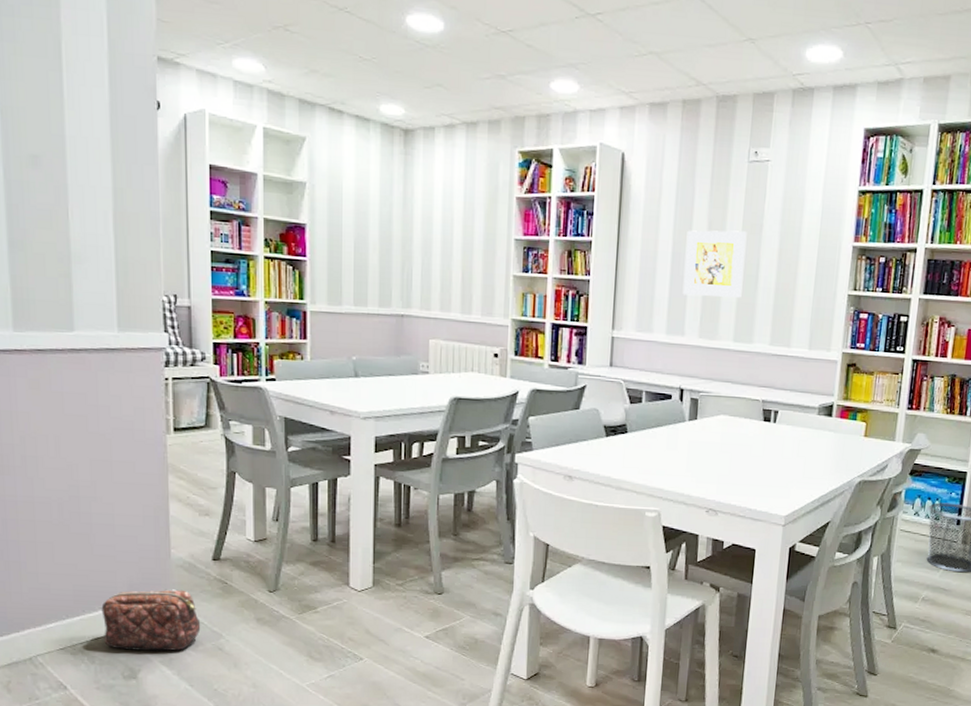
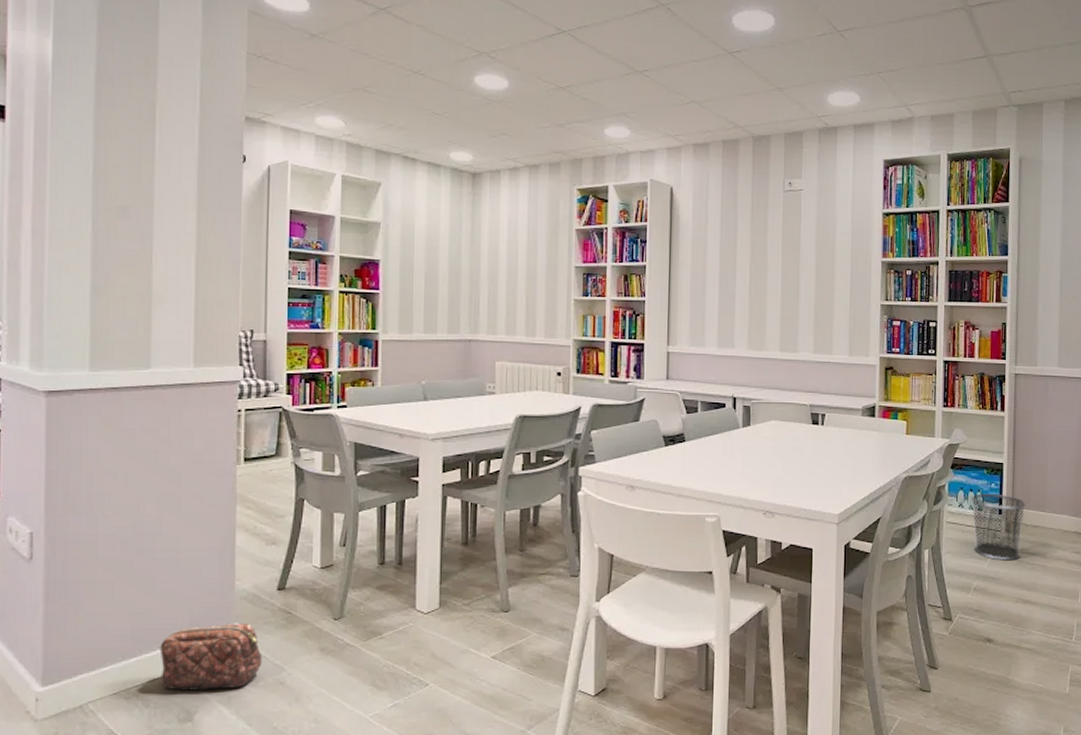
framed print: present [682,230,747,298] -> none [731,251,786,312]

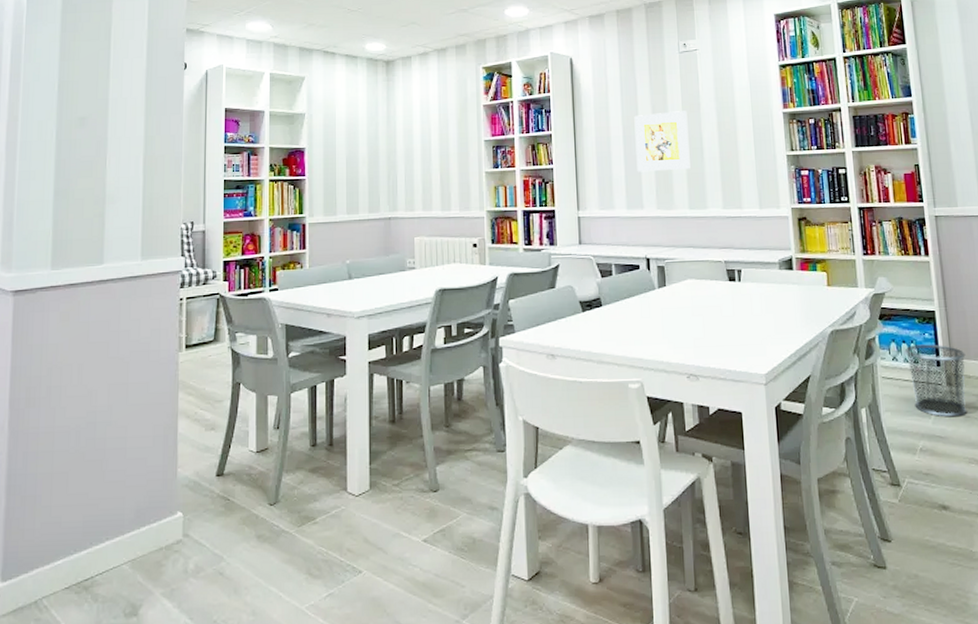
cosmetic bag: present [160,623,262,691] -> none [108,511,203,584]
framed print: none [731,251,786,312] -> present [634,111,691,172]

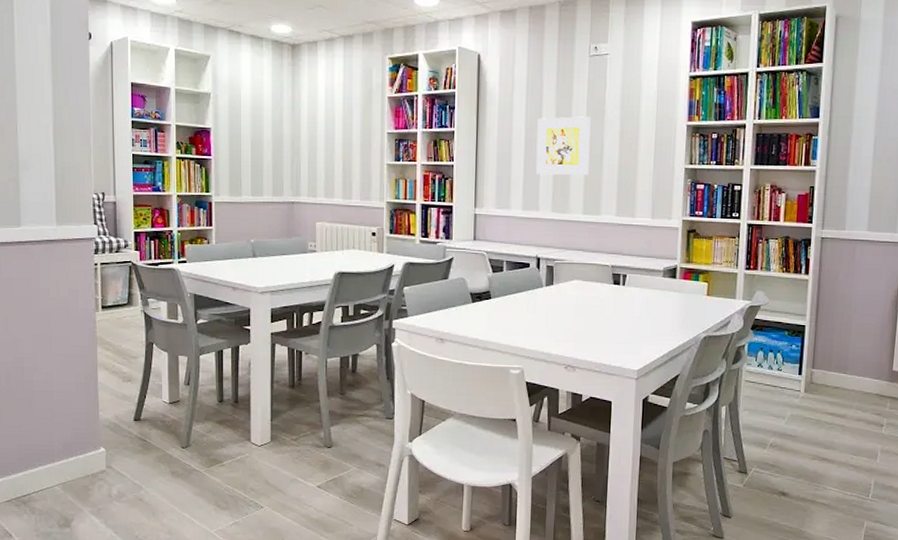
waste bin: present [905,344,966,417] -> none [771,354,827,420]

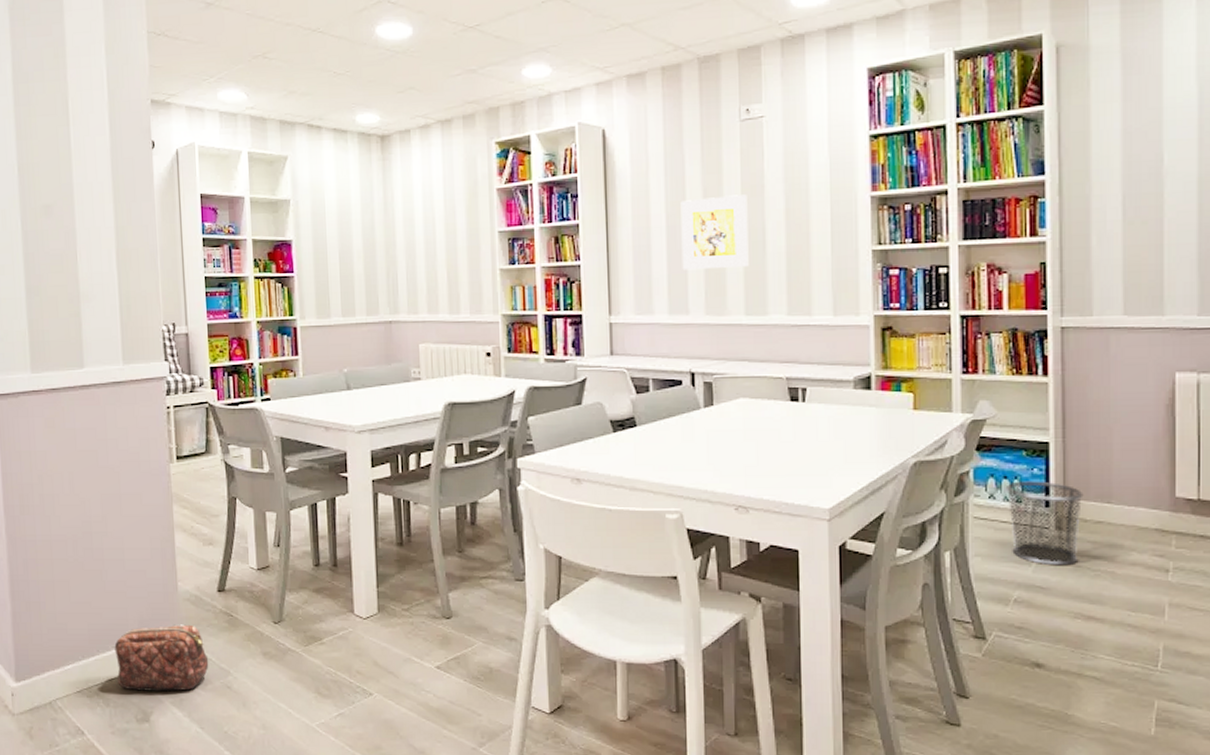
cosmetic bag: none [41,447,124,503] -> present [114,624,209,692]
waste bin: none [771,354,827,420] -> present [1007,481,1084,566]

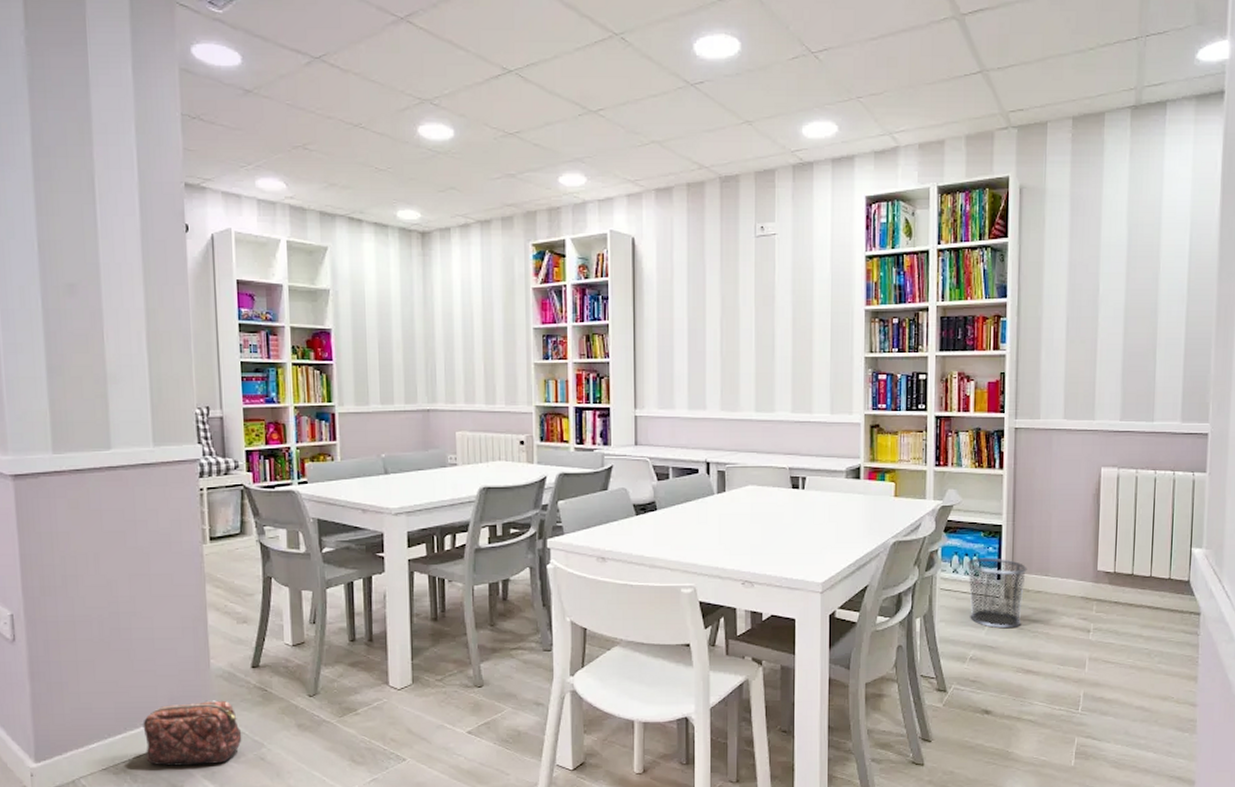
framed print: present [680,194,749,270] -> none [701,303,760,370]

